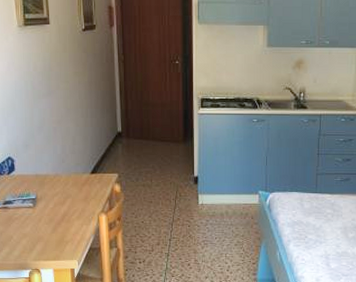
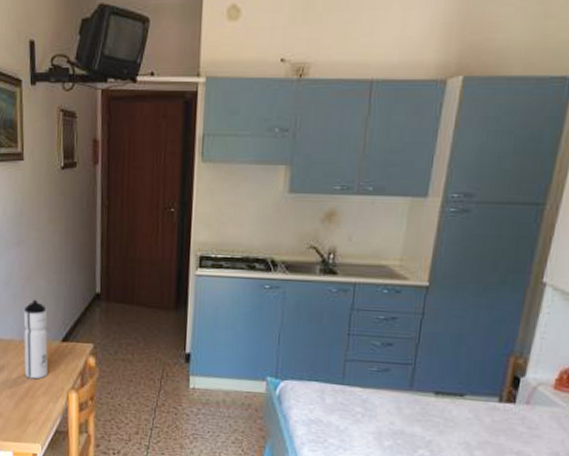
water bottle: none [56,139,80,206] -> present [23,299,48,379]

